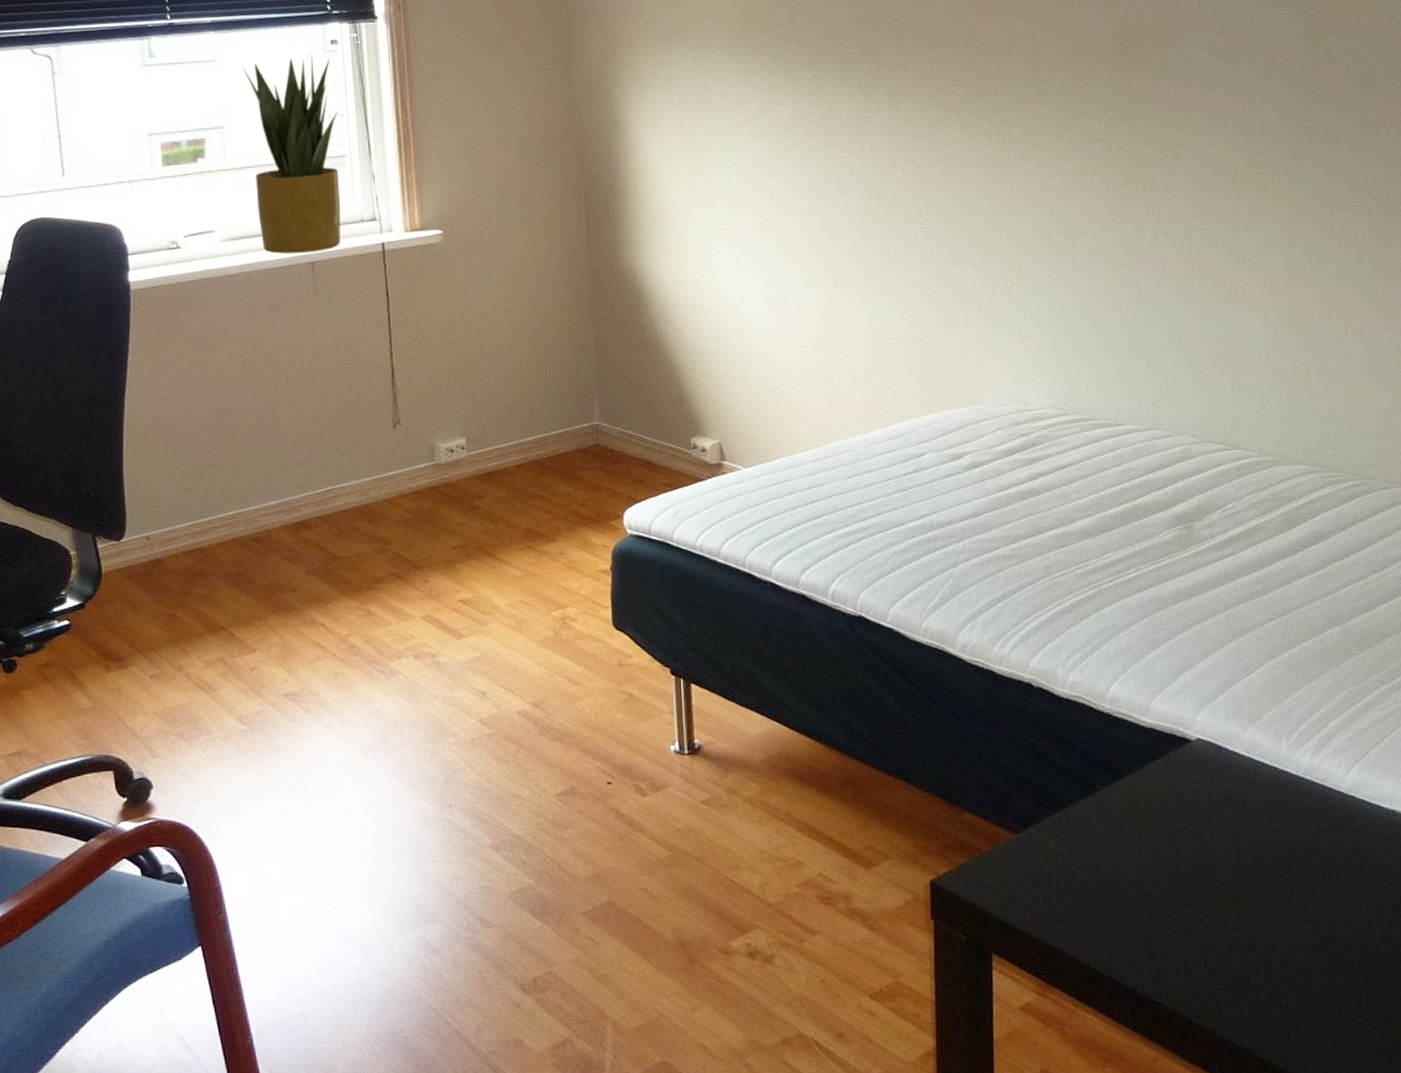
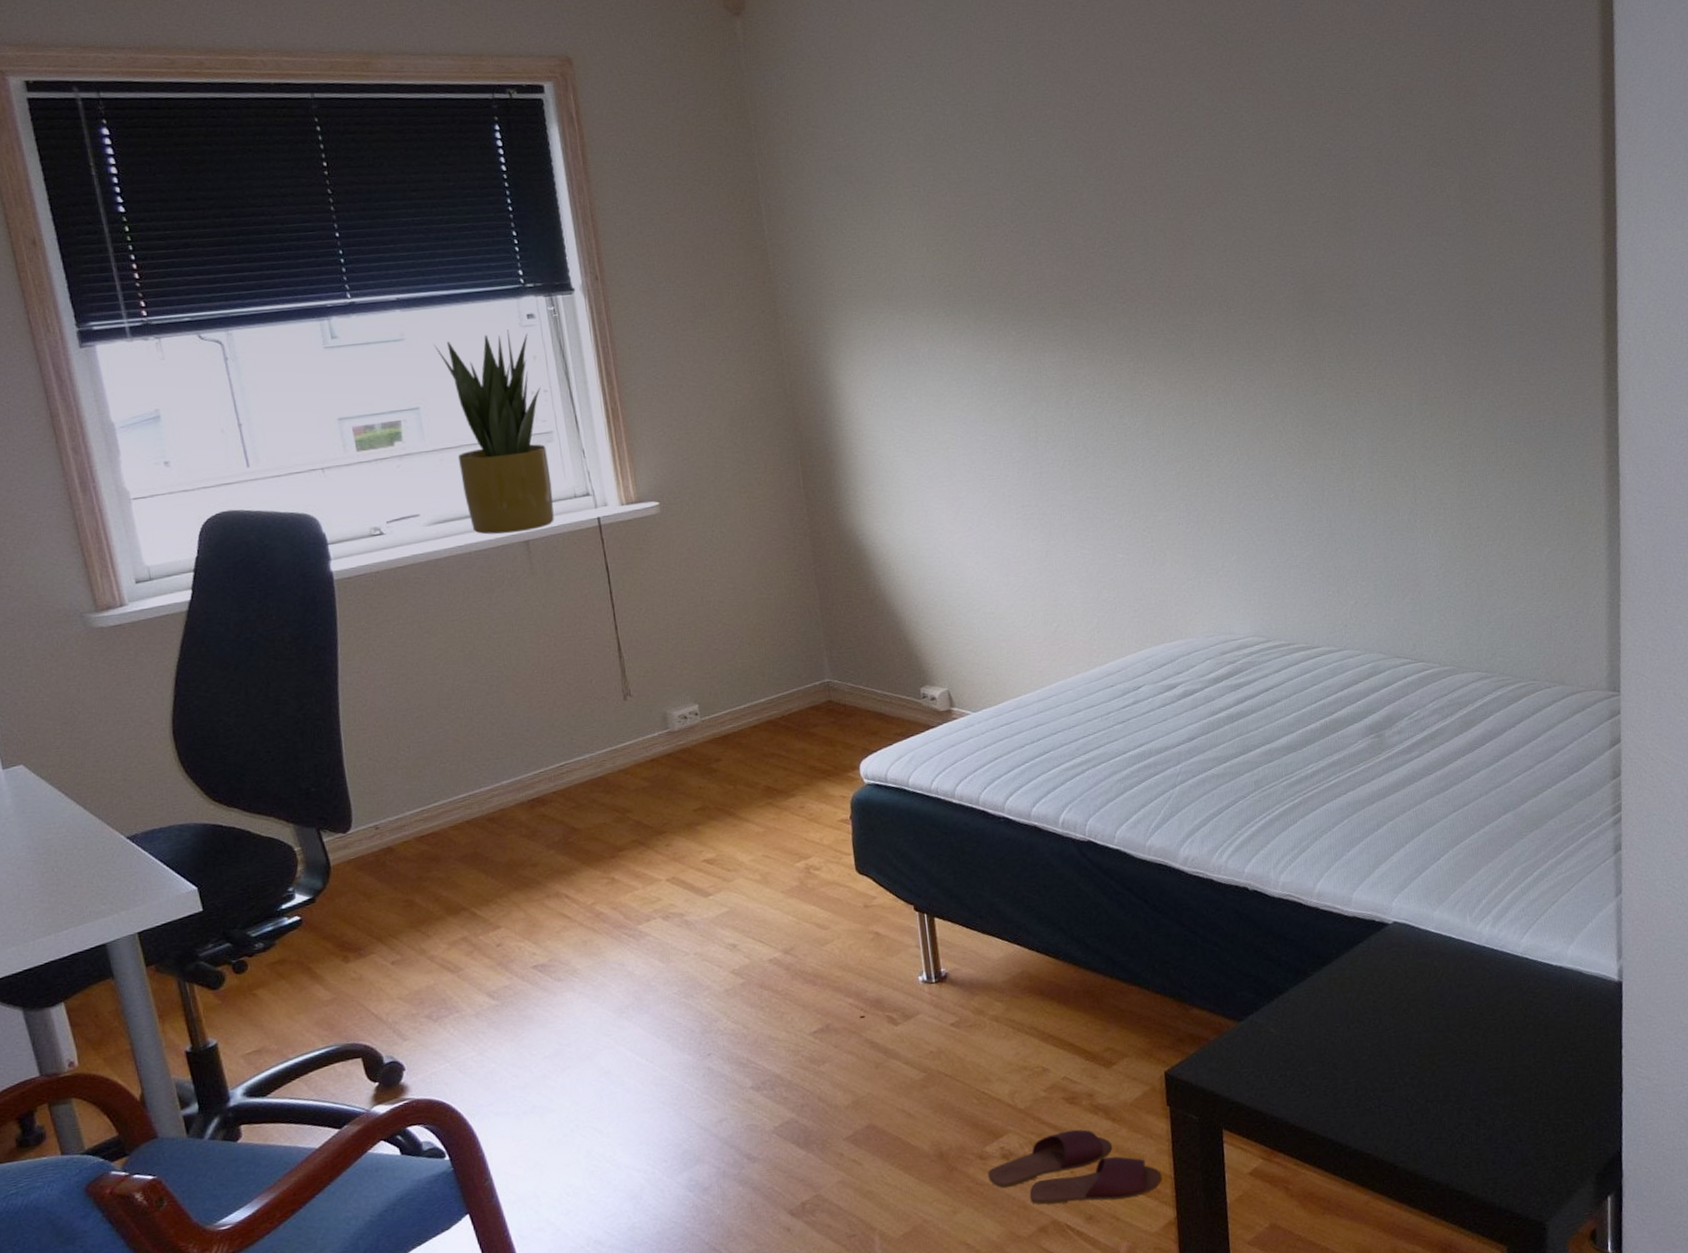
slippers: none [731,933,922,1019] -> present [988,1129,1162,1205]

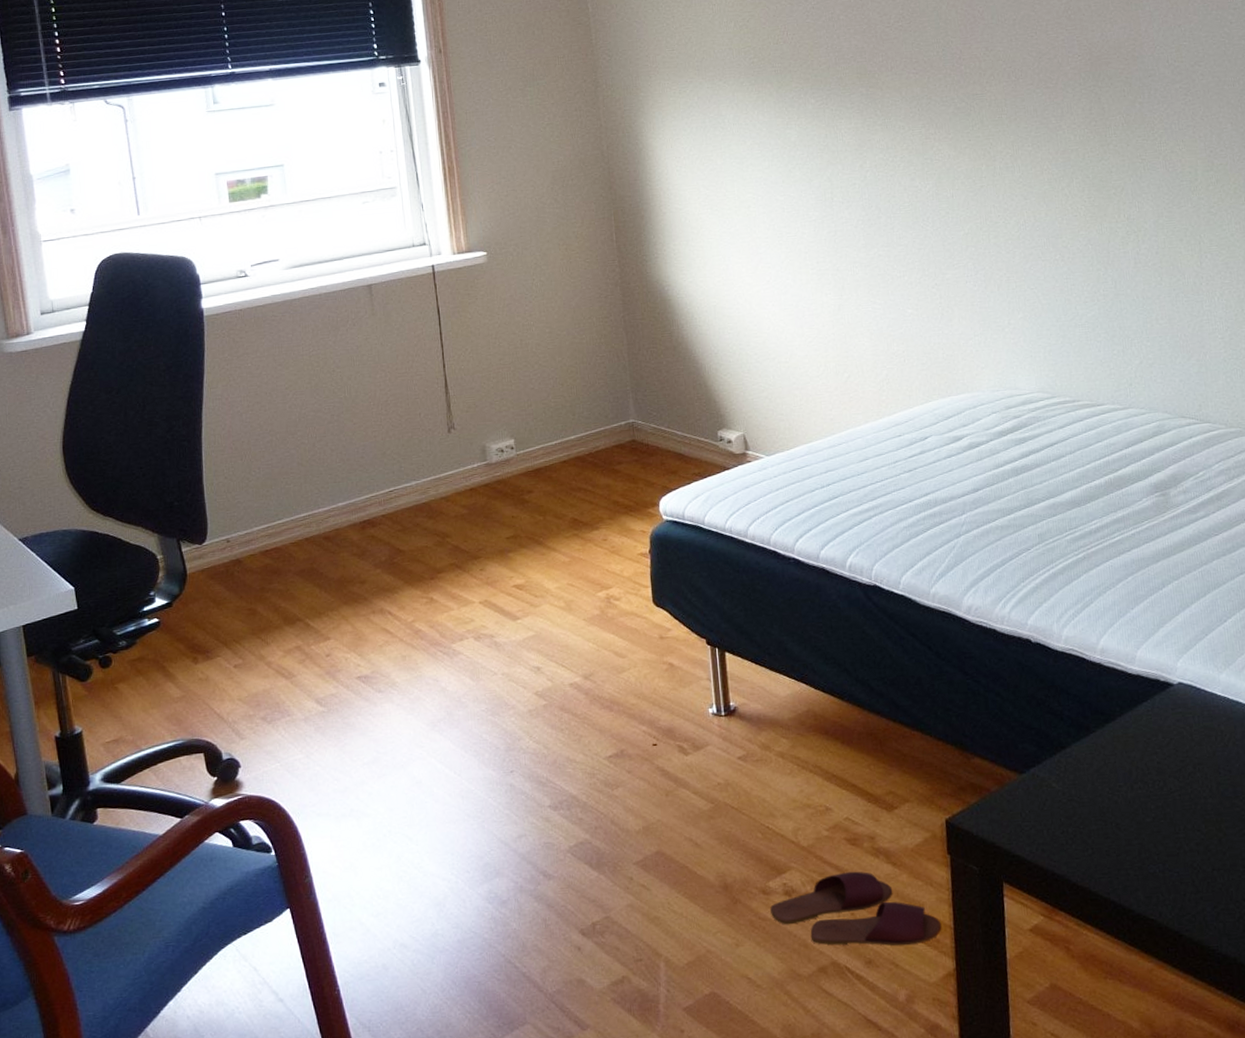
planter: present [434,329,554,535] -> none [299,96,394,279]

